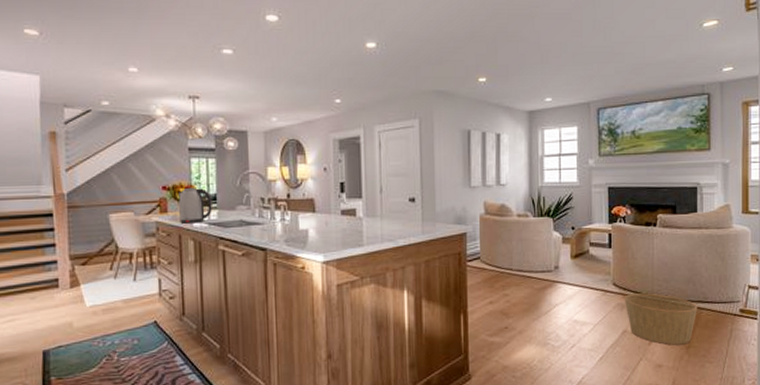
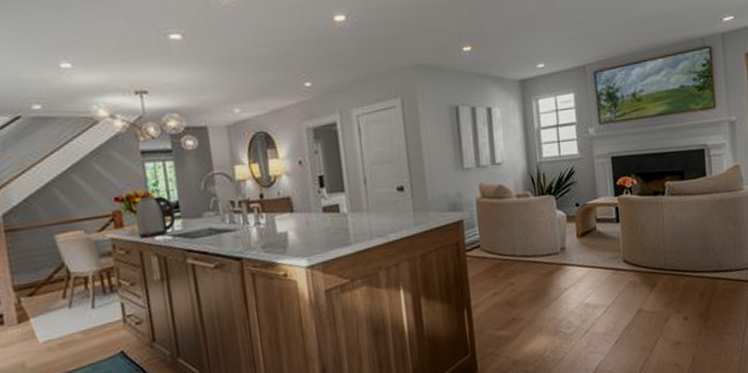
basket: present [624,293,698,345] -> none [636,267,713,321]

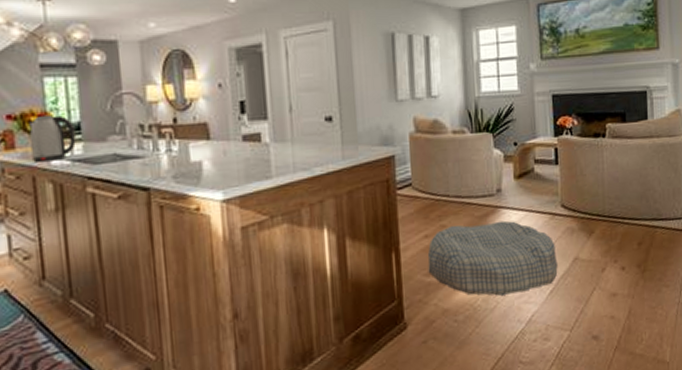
dog bed: none [497,277,622,347] -> present [427,220,558,296]

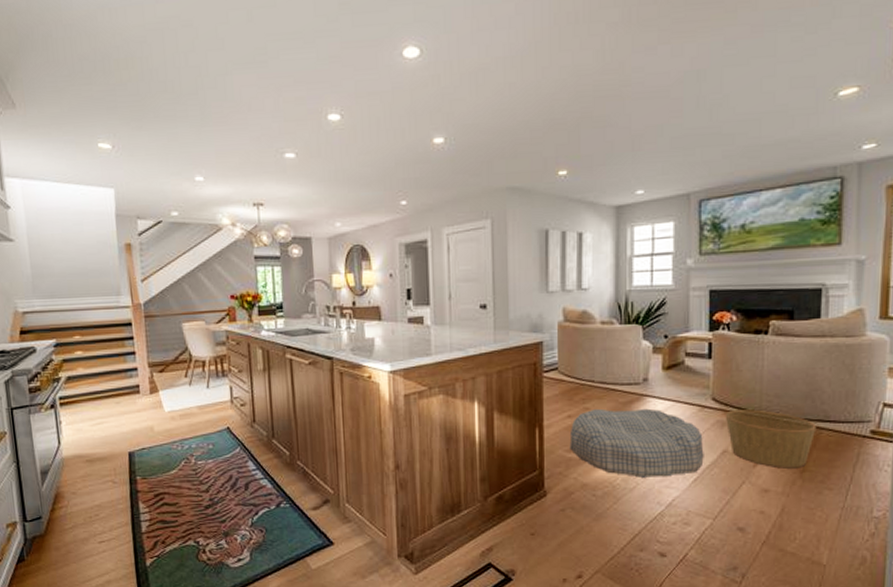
kettle: present [29,114,76,162] -> none [246,295,279,332]
basket: none [573,213,652,271] -> present [725,409,817,469]

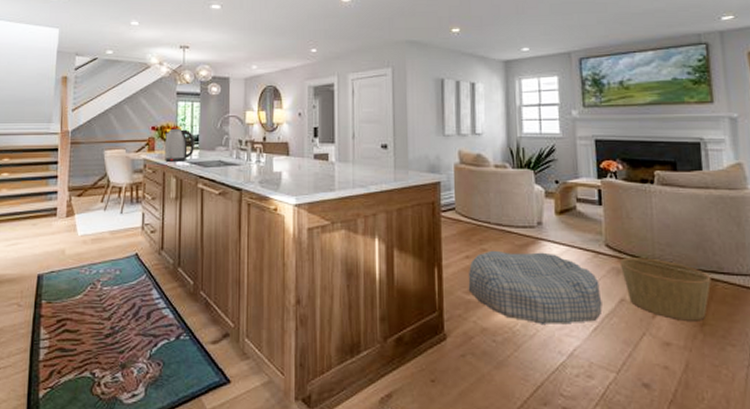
kettle: none [246,295,279,332] -> present [165,128,195,162]

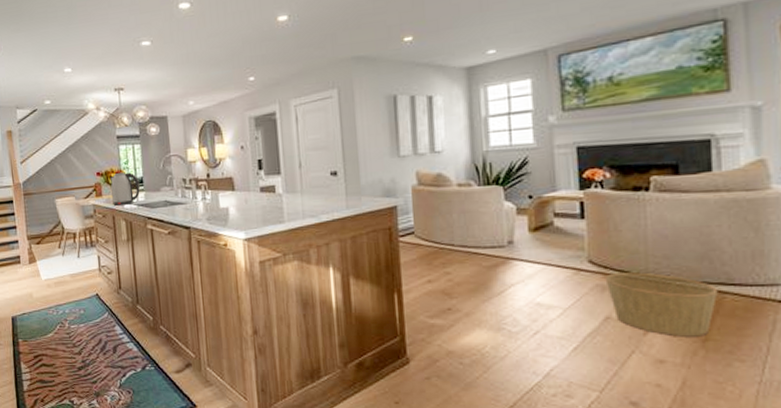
dog bed: present [468,250,602,325] -> none [430,272,584,345]

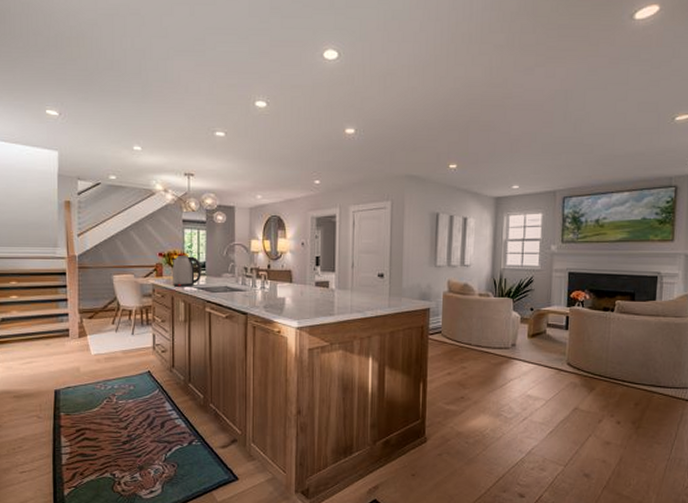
basket: present [605,272,718,337] -> none [577,374,650,425]

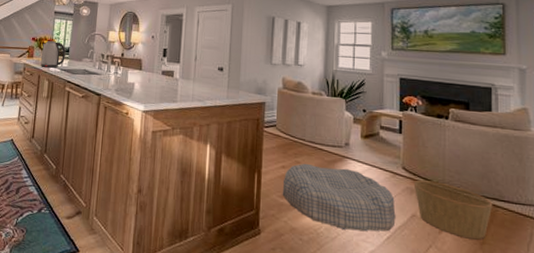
dog bed: none [448,368,559,429] -> present [282,163,396,232]
basket: none [577,374,650,425] -> present [413,180,493,240]

